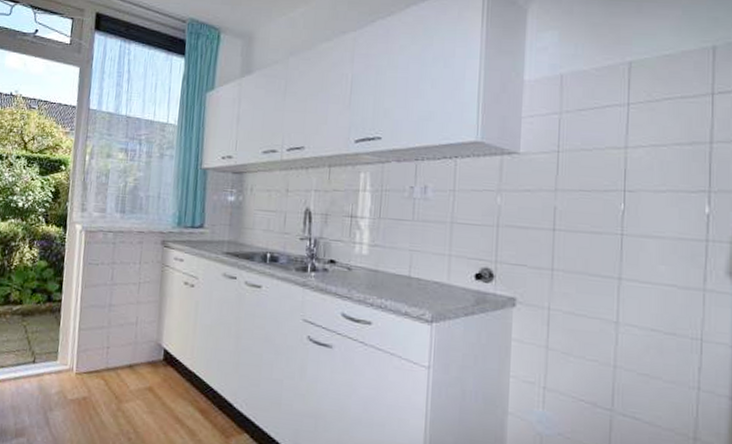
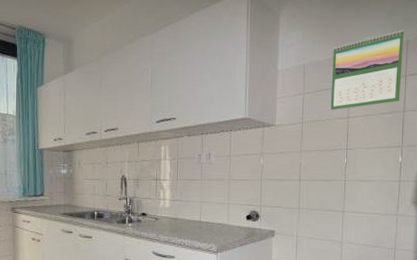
calendar: none [599,31,709,137] -> present [330,29,405,111]

